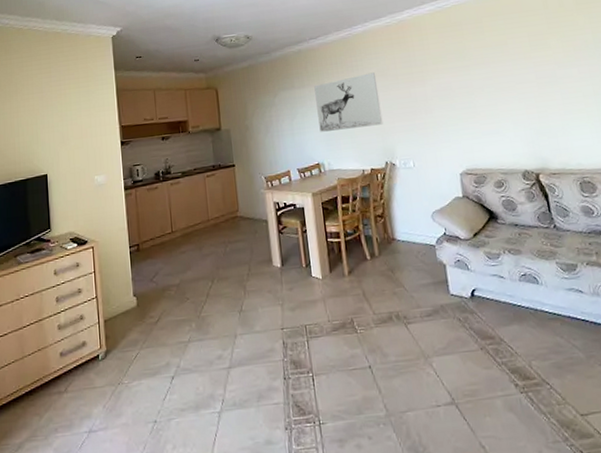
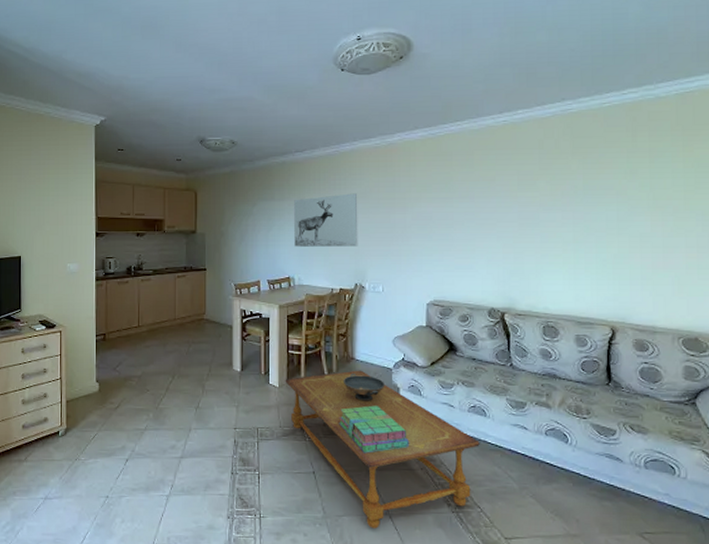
coffee table: none [327,250,538,422] -> present [285,370,481,529]
decorative bowl: none [386,255,431,284] -> present [343,374,386,402]
stack of books: none [388,286,466,339] -> present [339,405,410,453]

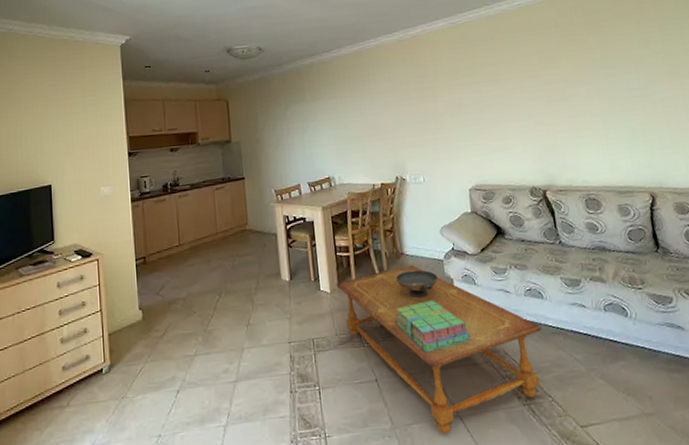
wall art: present [294,193,358,247] -> none [326,87,395,146]

